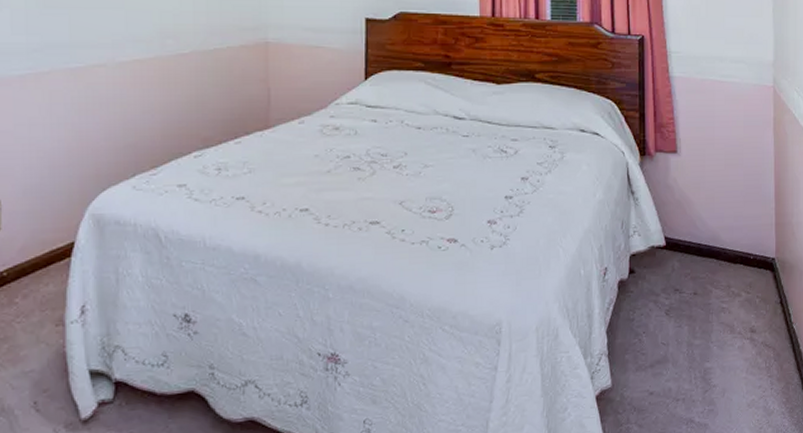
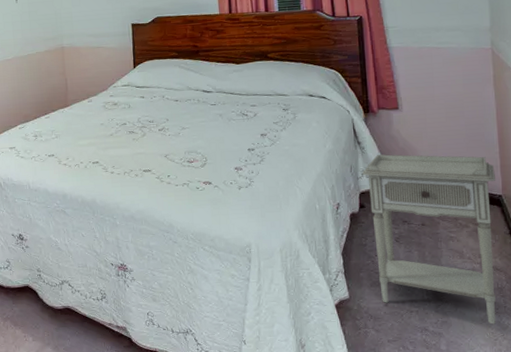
nightstand: none [633,207,770,410] -> present [361,154,496,325]

